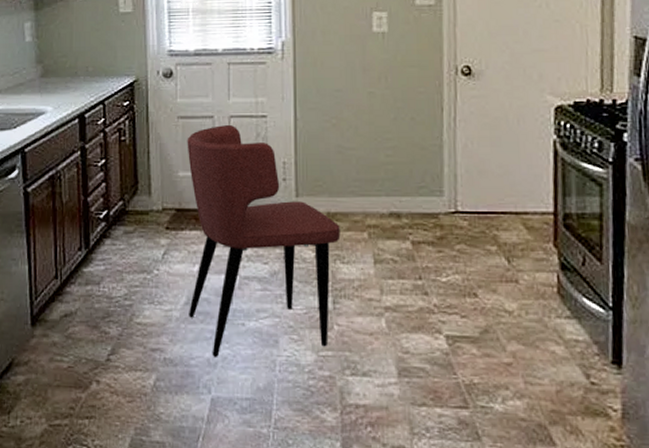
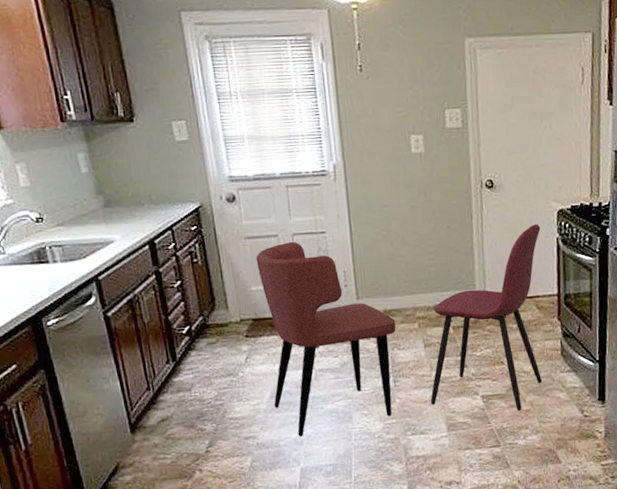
dining chair: none [377,122,532,362] -> present [430,224,542,411]

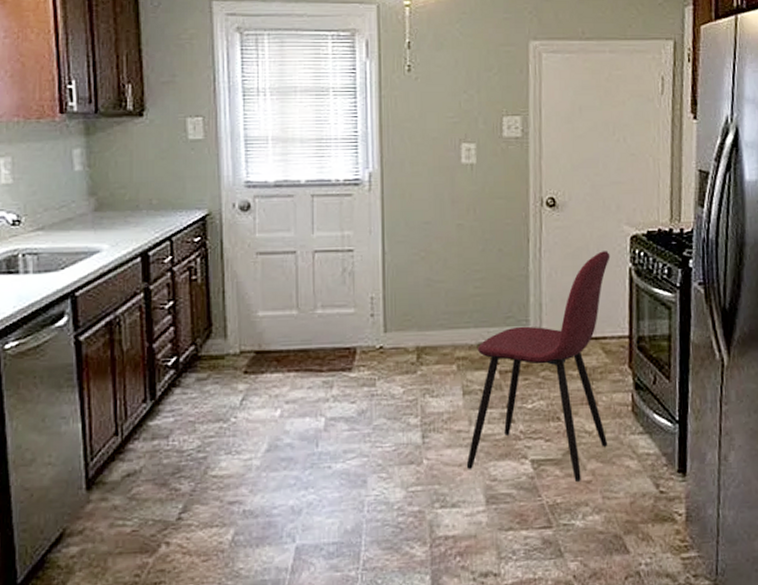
dining chair: present [255,241,396,437] -> none [267,259,430,504]

